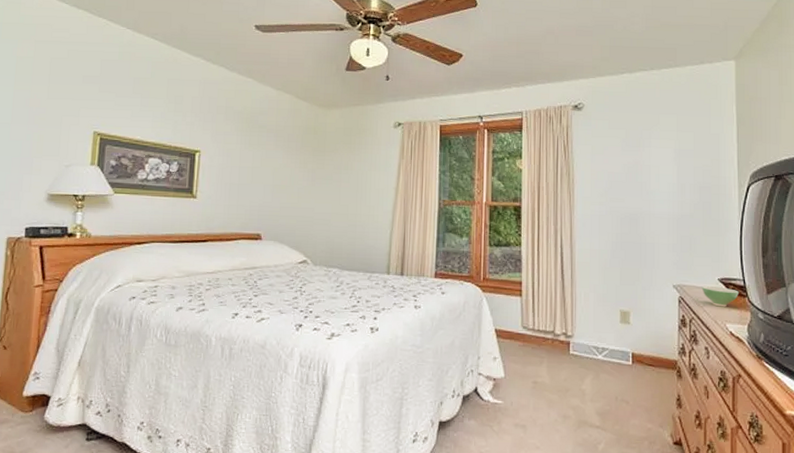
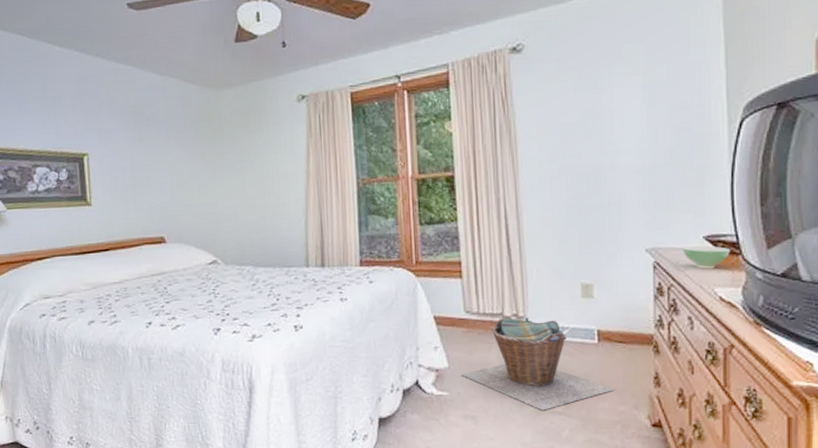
laundry basket: none [515,335,644,424] -> present [461,317,615,411]

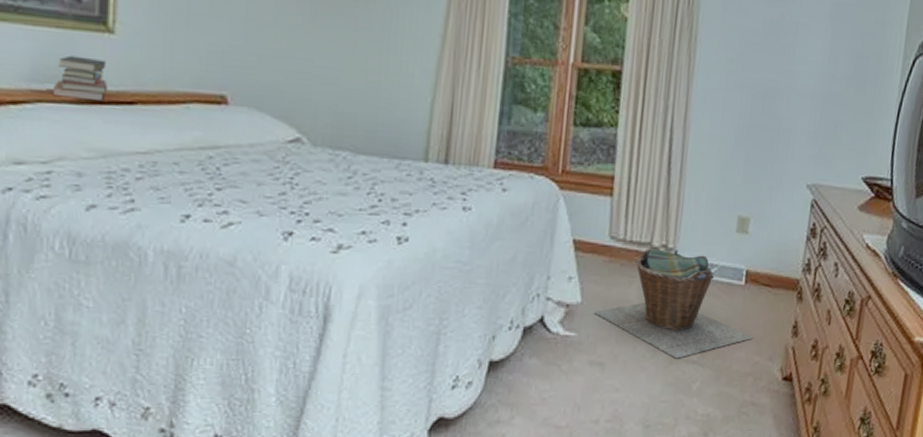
books: none [60,223,92,252] -> present [52,55,108,102]
bowl: present [682,246,731,269] -> none [840,187,885,213]

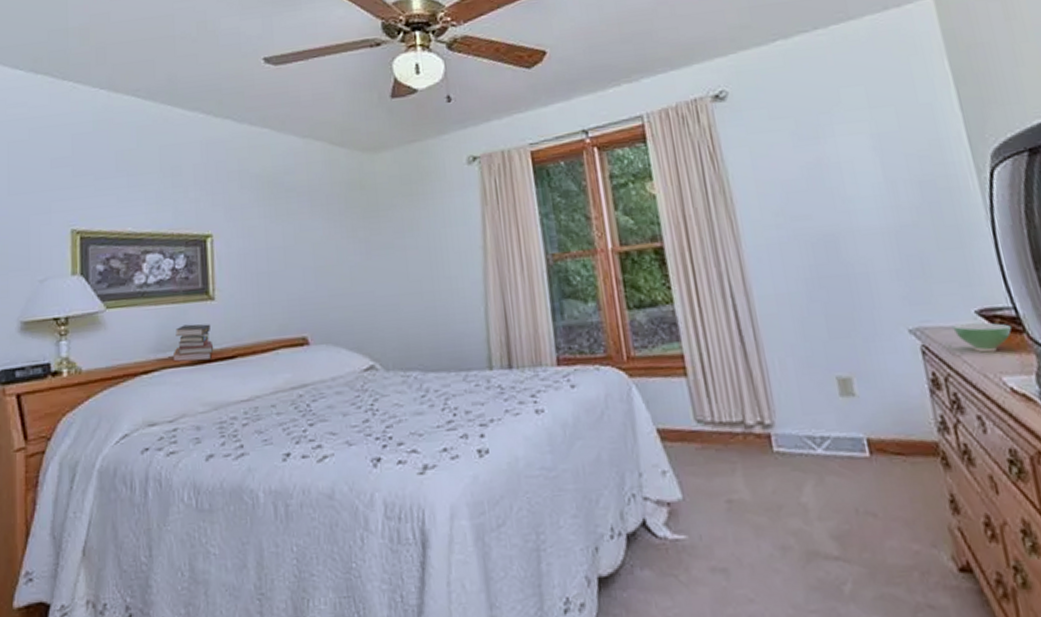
laundry basket: present [594,247,753,359] -> none [701,425,902,556]
bowl: none [840,187,885,213] -> present [952,322,1012,353]

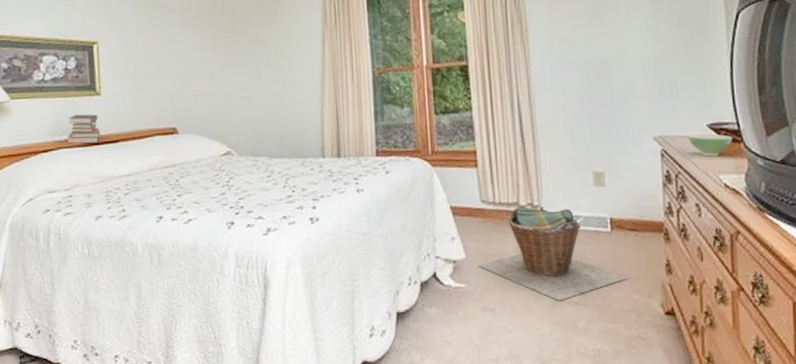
laundry basket: none [701,425,902,556] -> present [479,206,629,301]

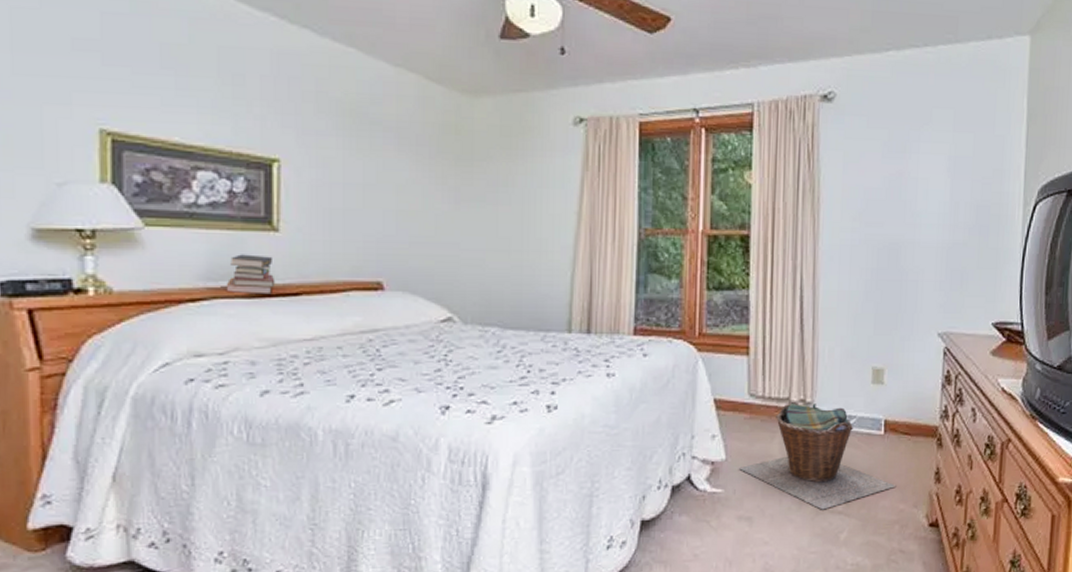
bowl: present [687,134,733,157] -> none [972,333,1016,358]

